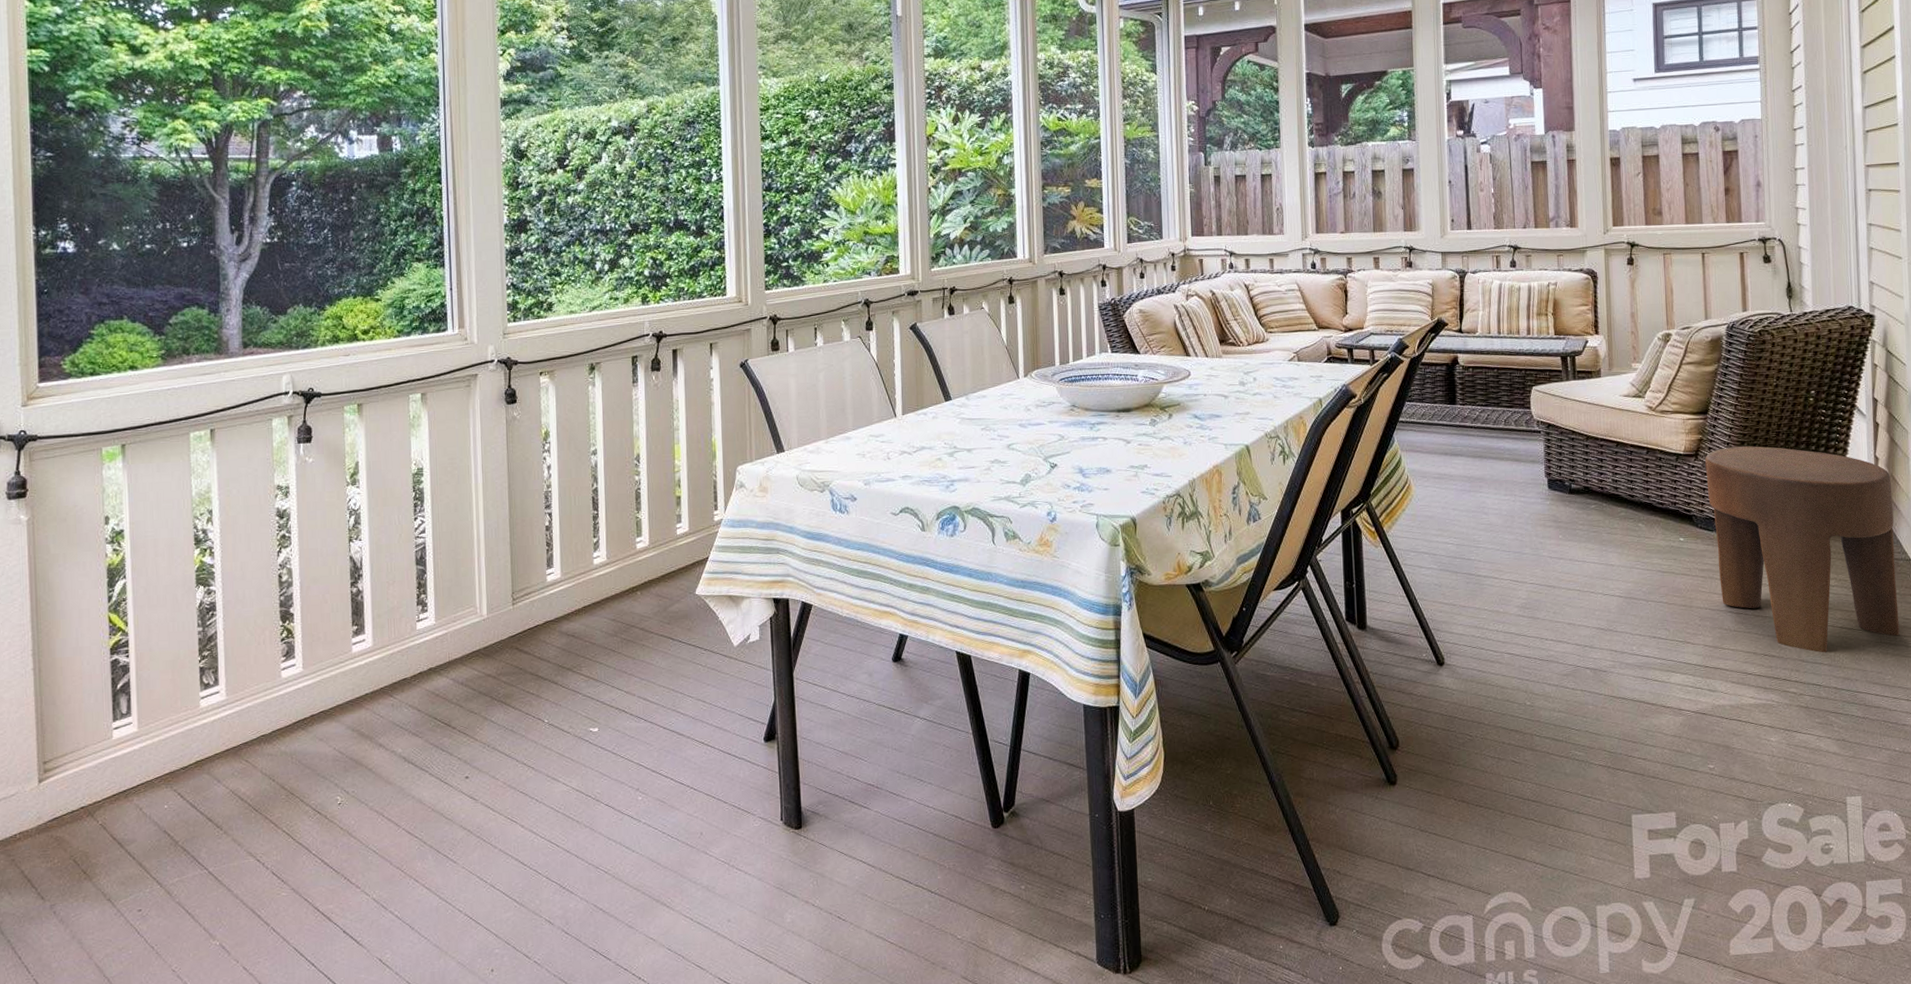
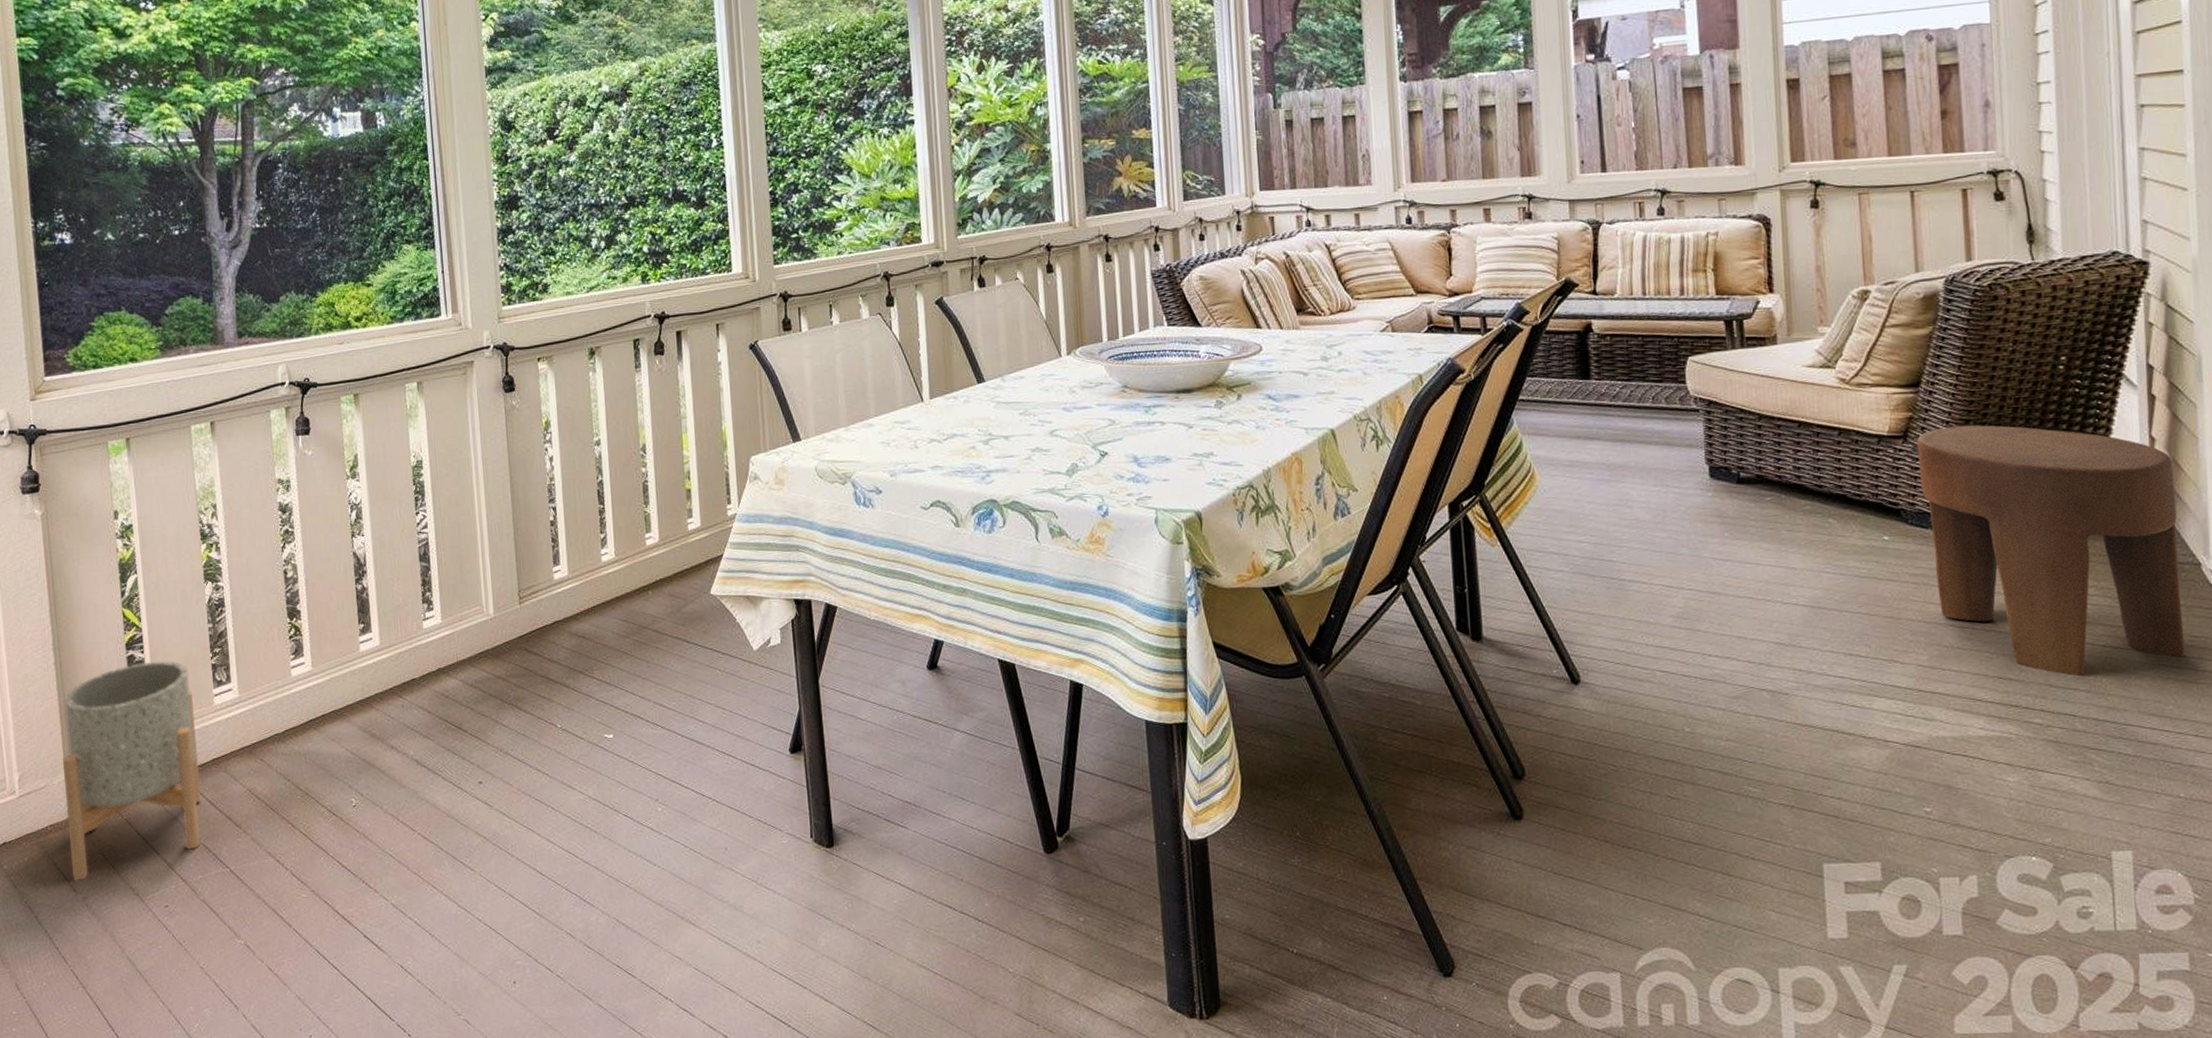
planter: none [36,664,183,890] -> present [62,660,202,882]

